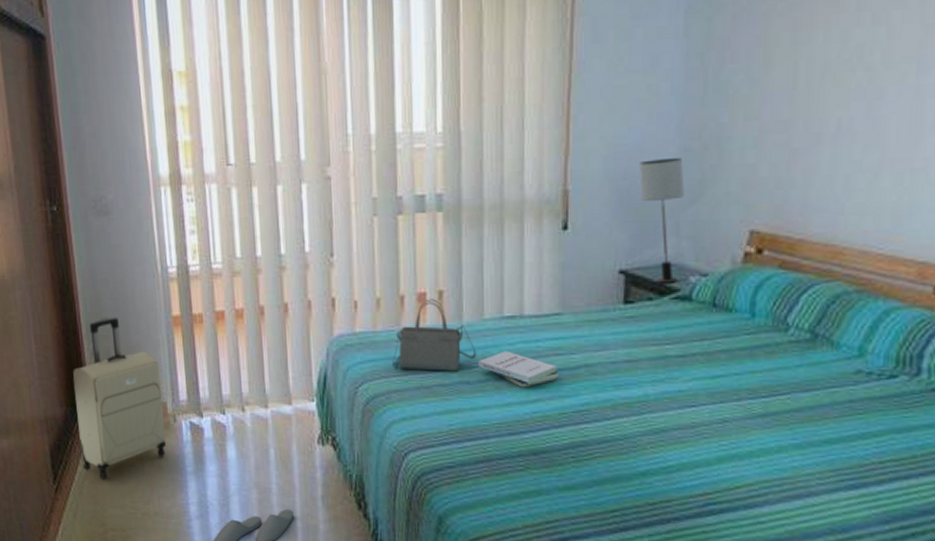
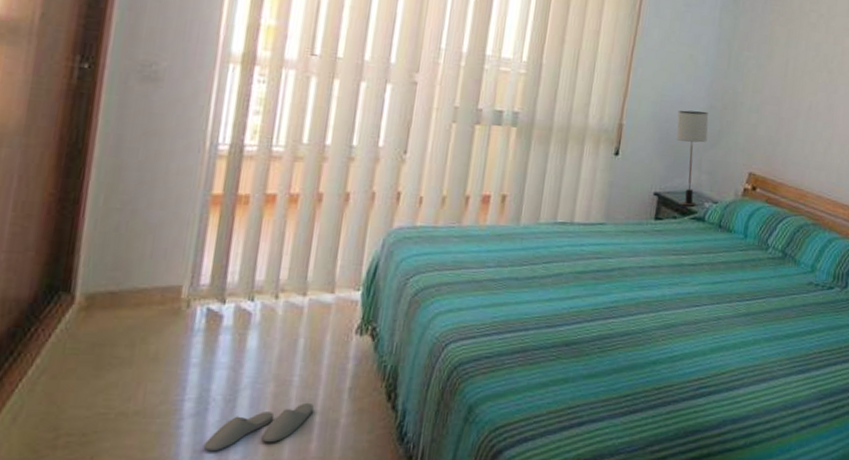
suitcase: present [73,317,167,480] -> none [43,188,183,374]
handbag: present [391,299,477,372] -> none [446,201,529,268]
books: present [479,351,558,388] -> none [528,252,596,286]

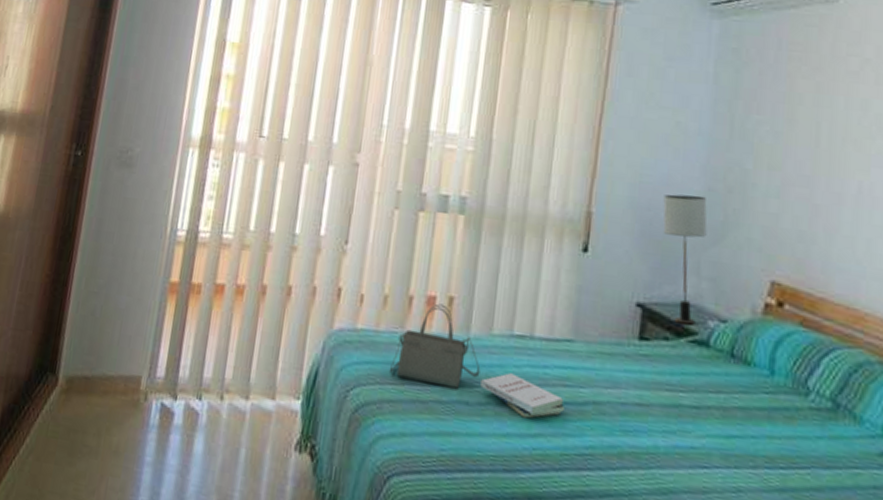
handbag: none [446,201,529,268] -> present [388,303,481,389]
books: none [528,252,596,286] -> present [480,373,564,419]

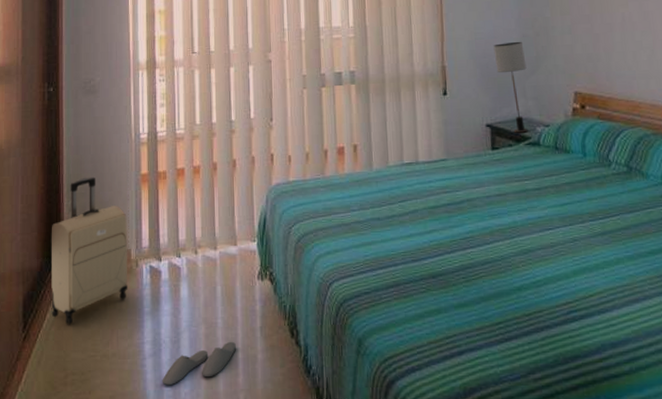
suitcase: none [31,272,144,458] -> present [50,177,128,325]
handbag: present [388,303,481,389] -> none [318,151,385,211]
books: present [480,373,564,419] -> none [386,191,448,221]

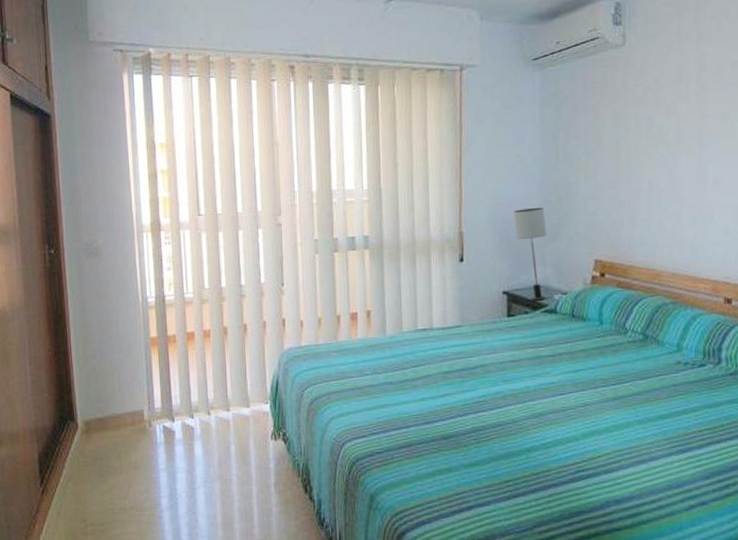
suitcase: present [50,177,128,325] -> none [62,339,143,480]
slippers: present [162,341,236,386] -> none [180,496,251,536]

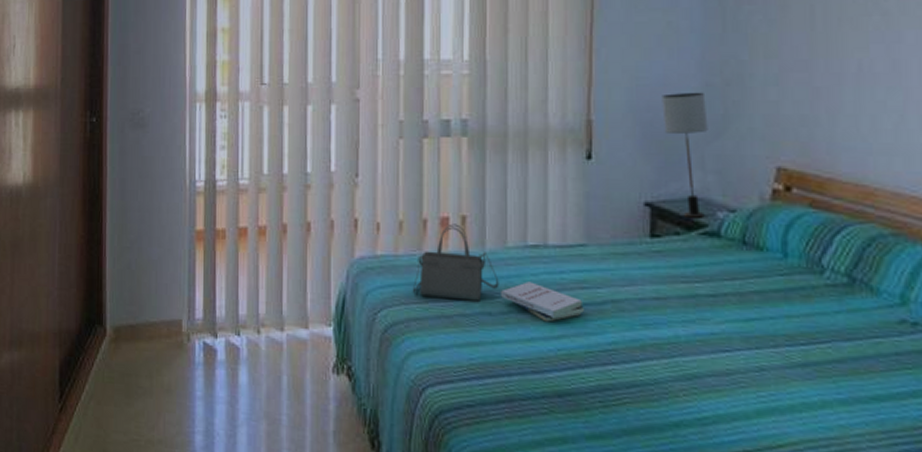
handbag: none [331,317,398,375] -> present [412,223,499,301]
books: none [399,356,461,385] -> present [501,281,584,322]

